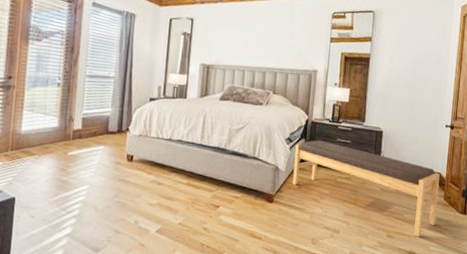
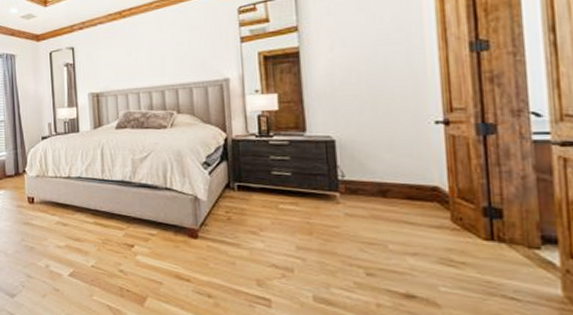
bench: present [292,140,440,237] -> none [216,160,442,275]

